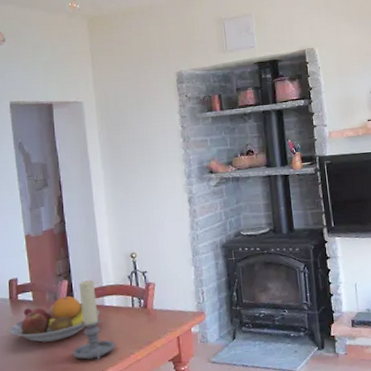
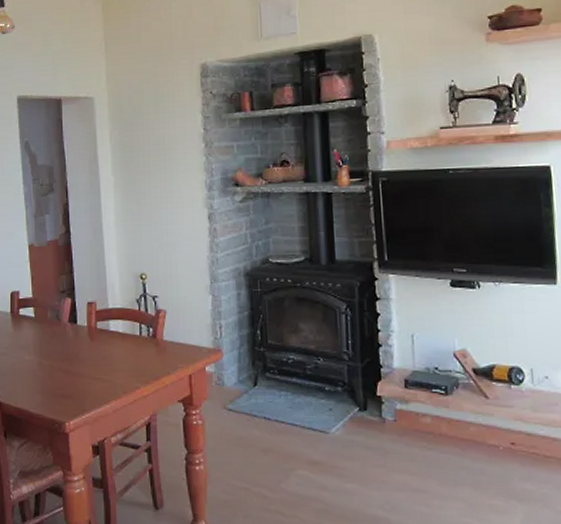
fruit bowl: present [9,296,100,343] -> none [10,316,104,364]
candle holder: present [72,280,115,361] -> none [73,300,119,392]

